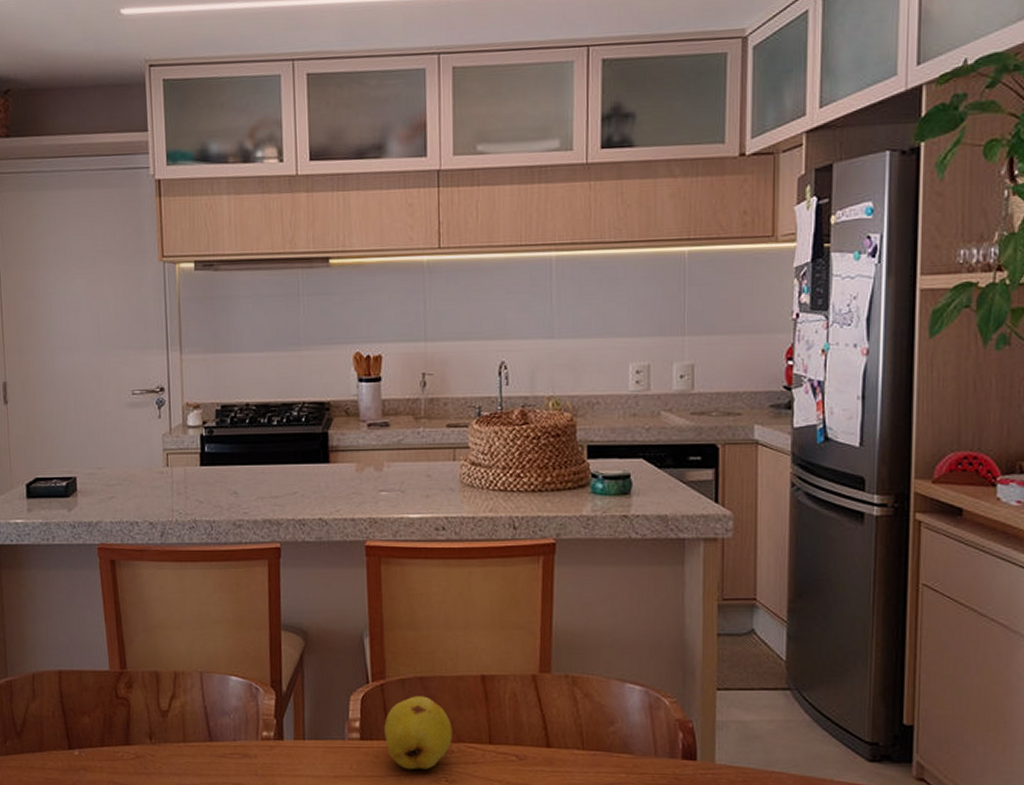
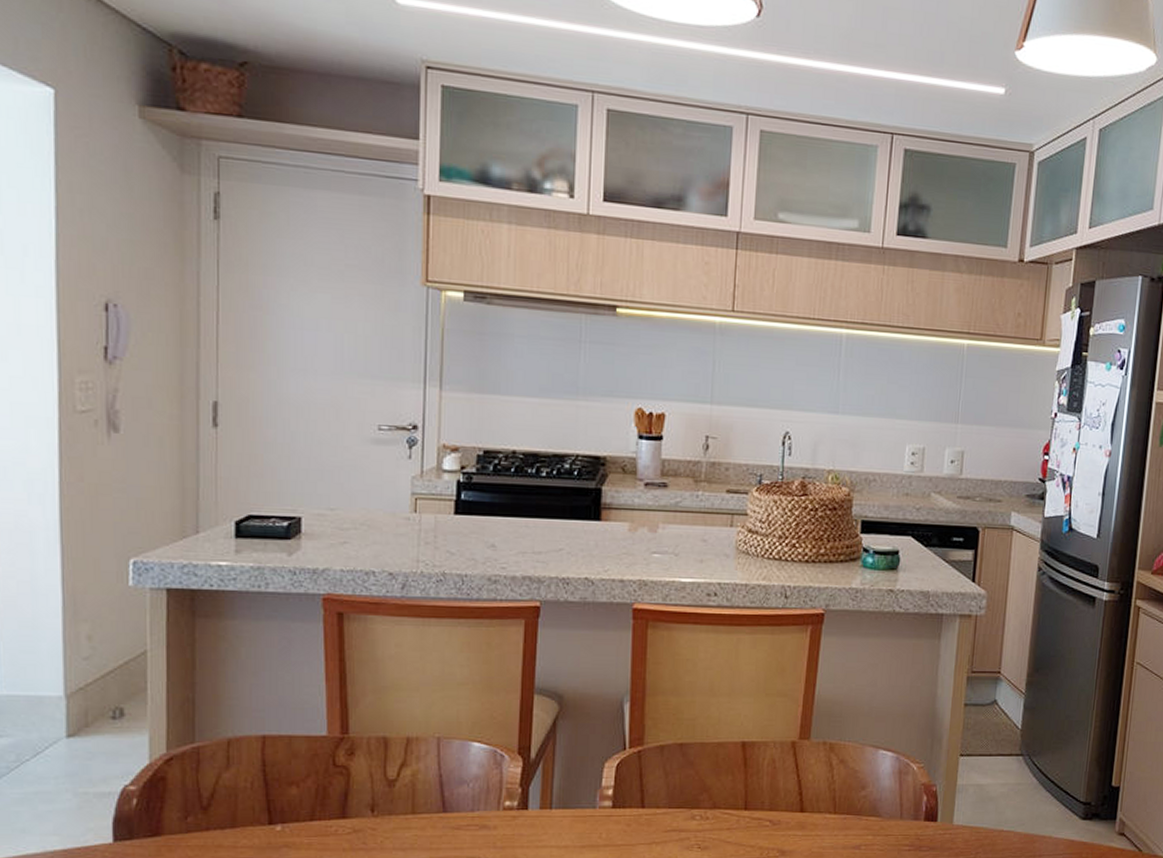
fruit: present [384,696,453,770] -> none [638,763,709,838]

